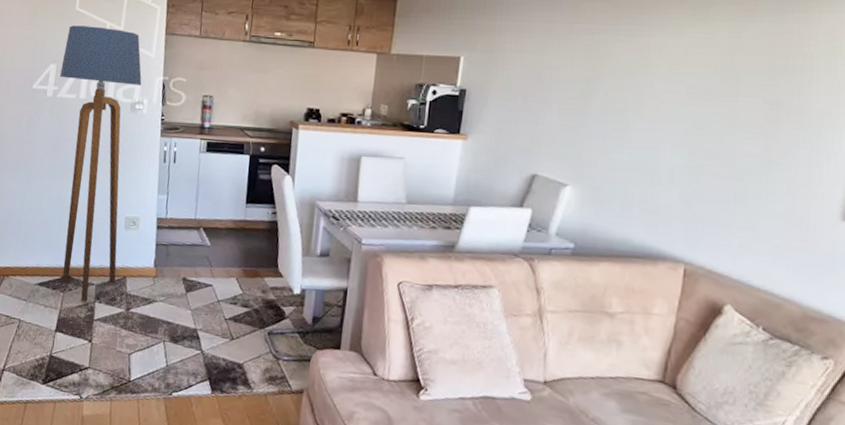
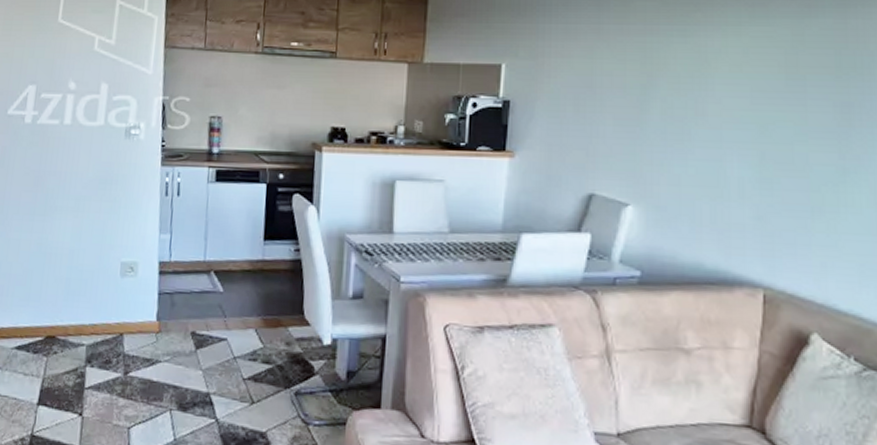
floor lamp: present [60,25,142,302] -> none [40,40,138,366]

